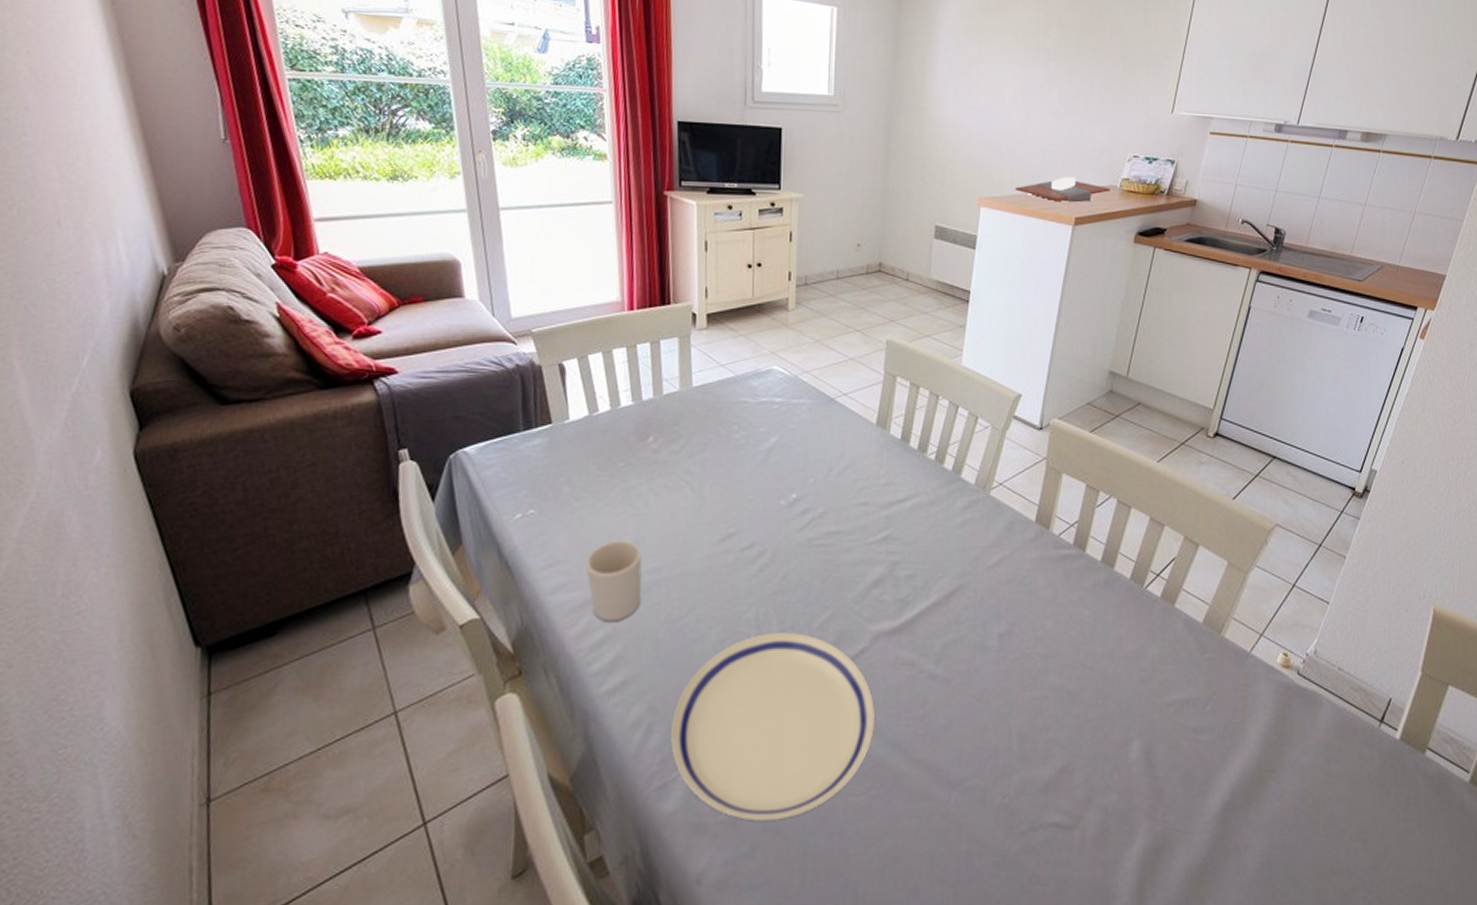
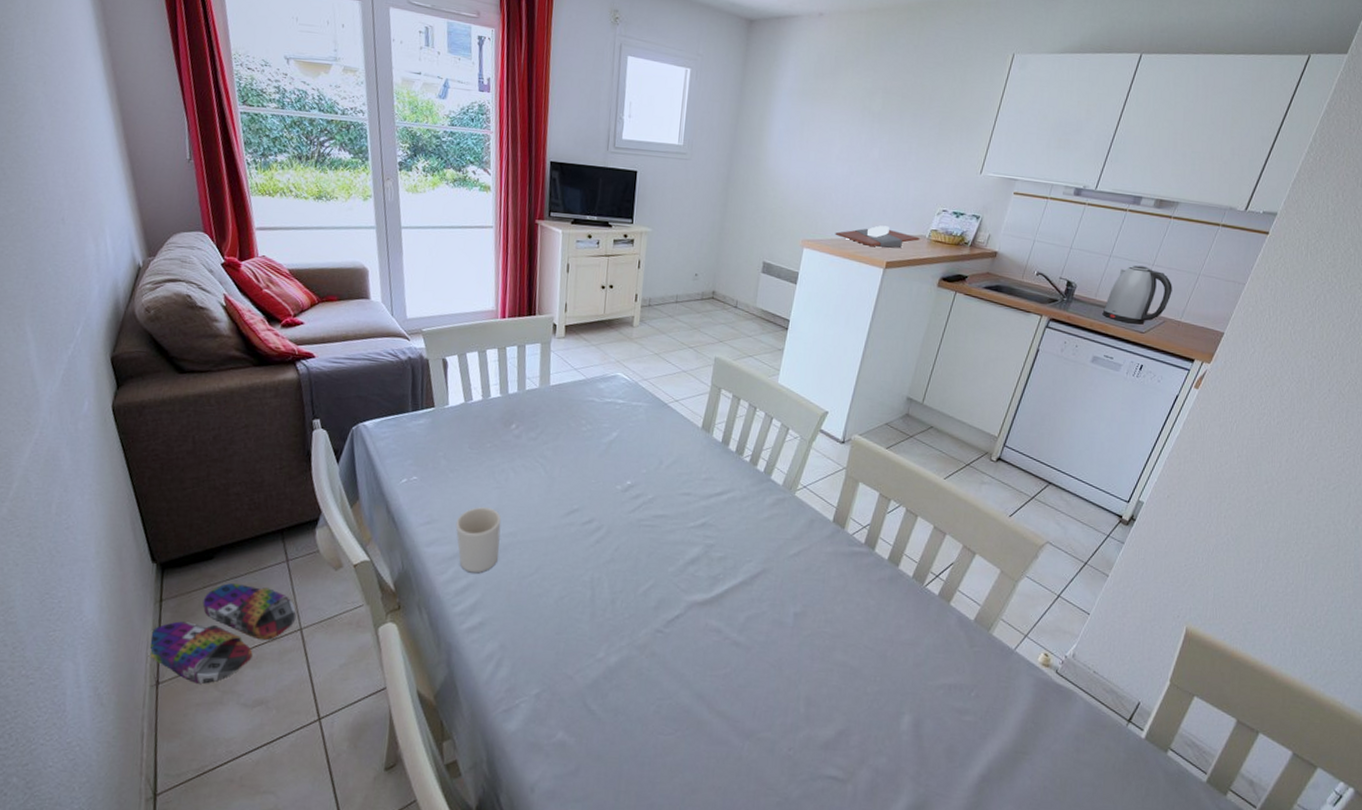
slippers: none [194,663,389,795] -> present [148,583,296,684]
plate: present [671,632,875,823] -> none [516,594,685,749]
kettle: none [1315,206,1388,272] -> present [1102,265,1172,325]

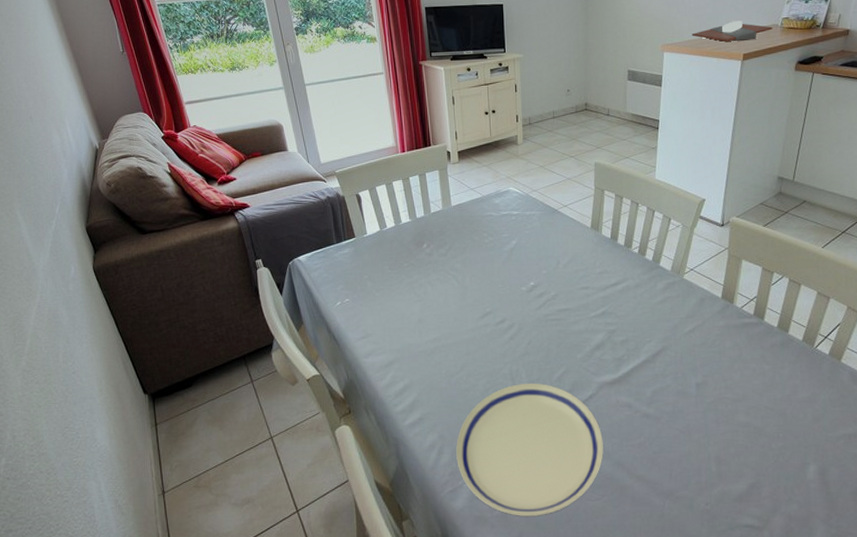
slippers: present [148,583,296,684] -> none [152,405,266,490]
mug: present [455,507,502,573] -> none [387,319,427,376]
plate: none [516,594,685,749] -> present [456,383,604,518]

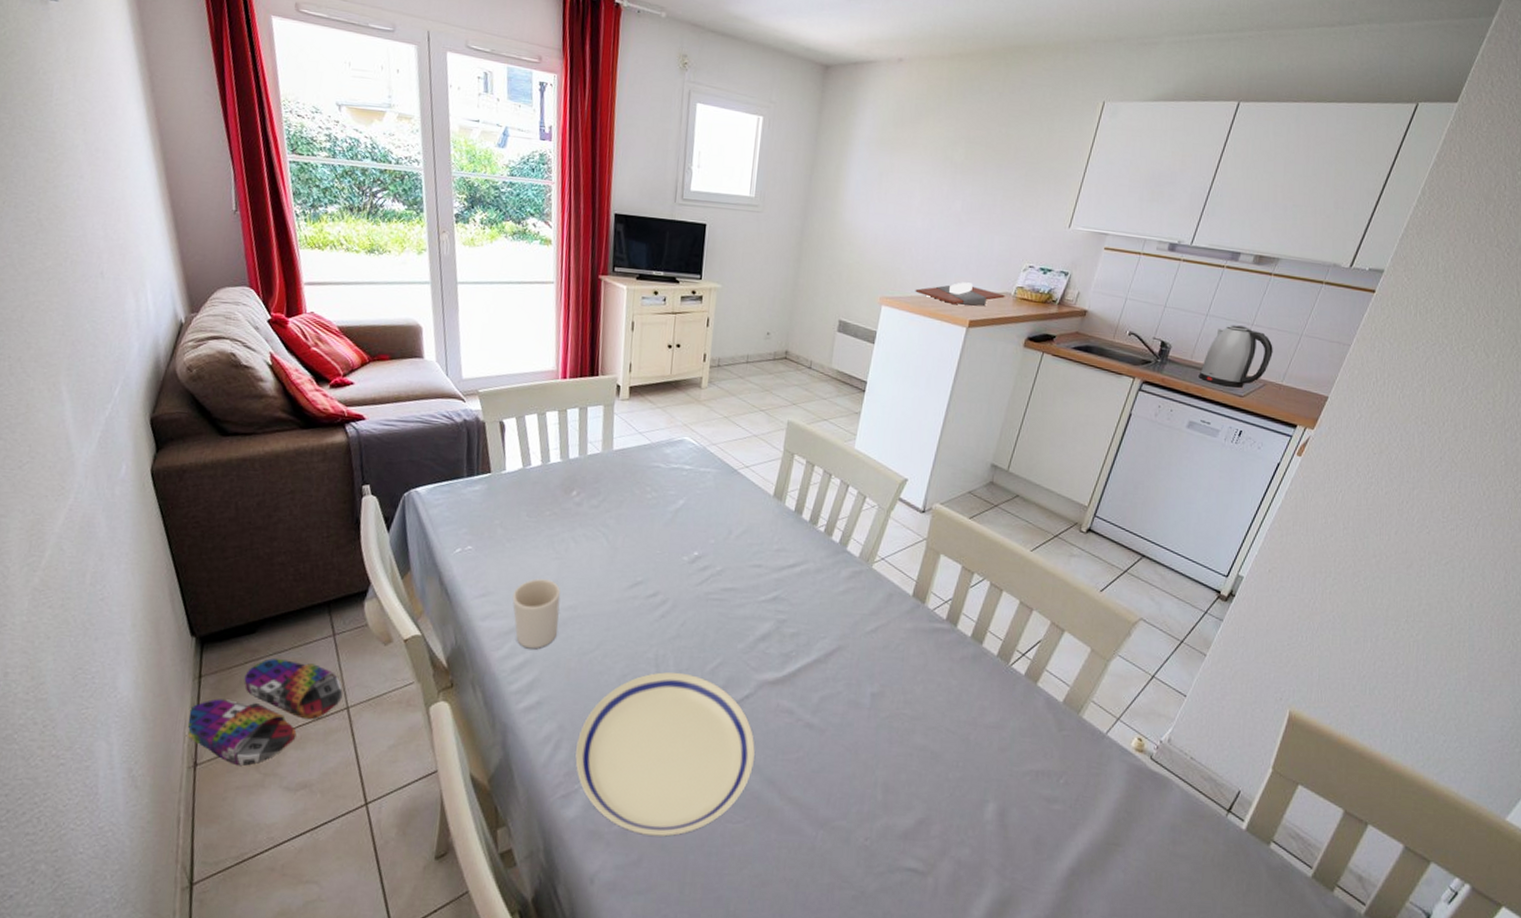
slippers: none [152,405,266,490] -> present [186,658,343,766]
mug: none [387,319,427,376] -> present [512,578,561,649]

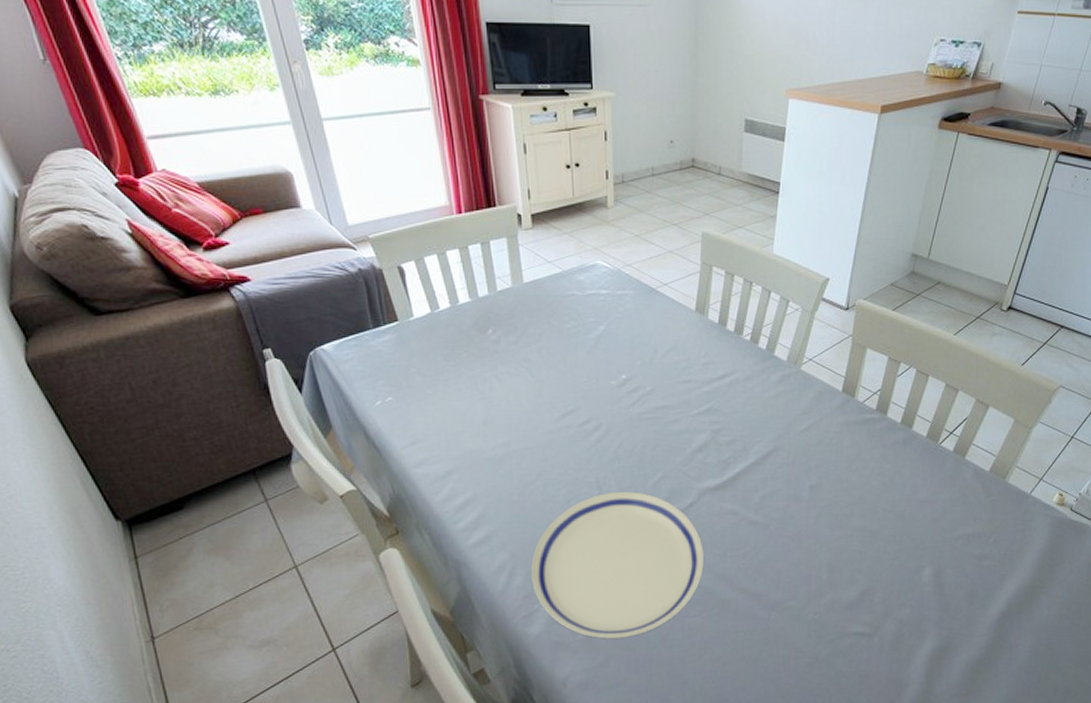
slippers: present [186,658,343,766] -> none [133,530,288,633]
mug: present [512,578,561,649] -> none [443,420,494,489]
cutting board: present [915,282,1005,306] -> none [822,64,917,90]

